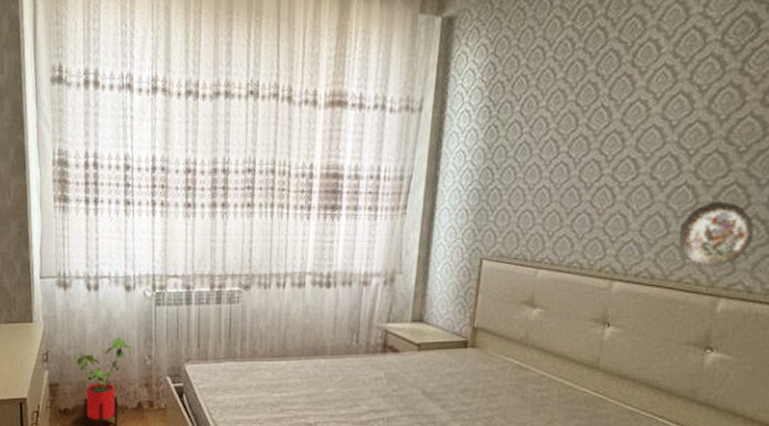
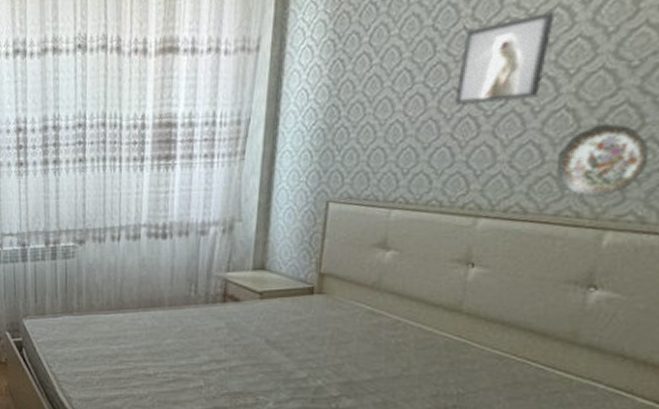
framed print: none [593,97,677,175] -> present [454,11,555,105]

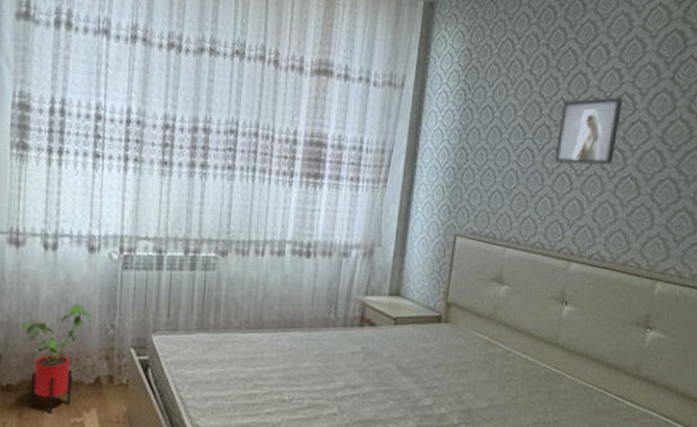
decorative plate: present [556,122,649,197] -> none [624,192,683,252]

